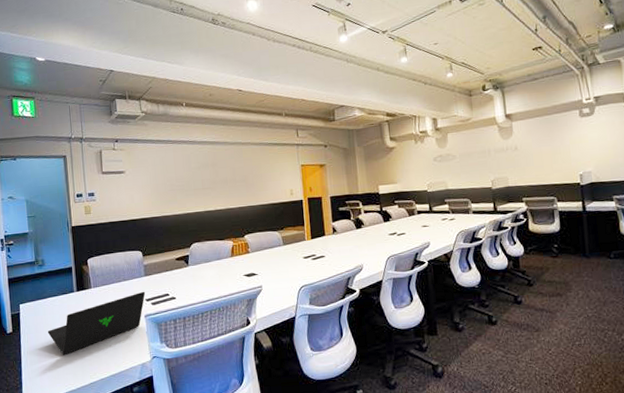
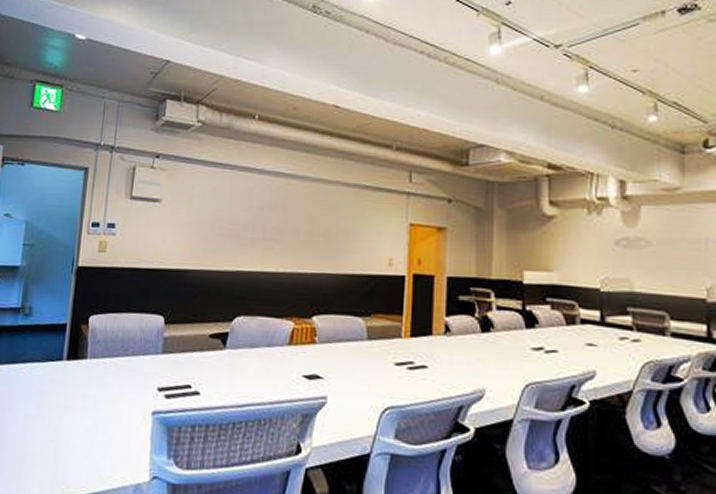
laptop: present [47,291,146,355] -> none [16,375,159,451]

